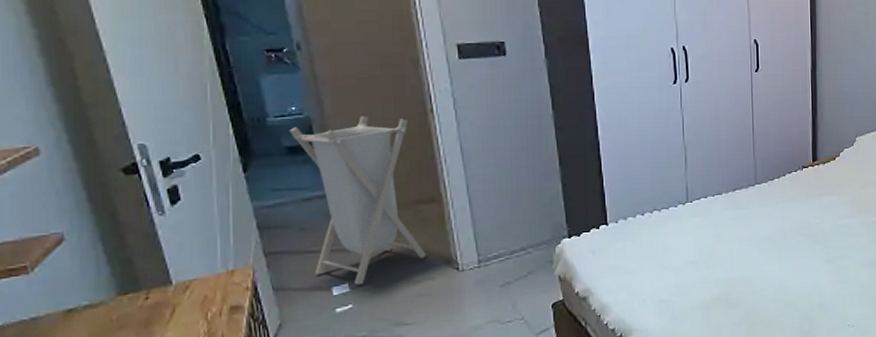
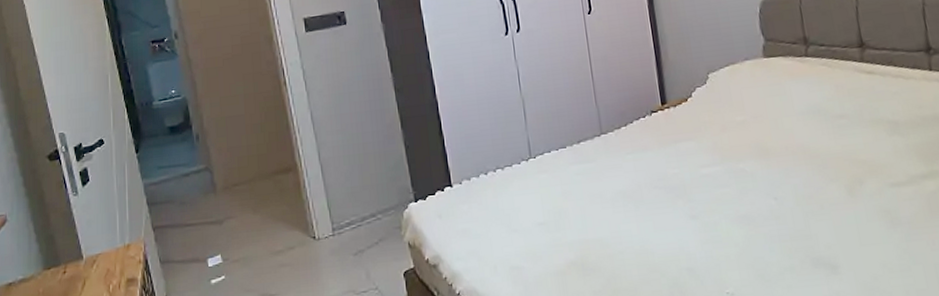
laundry hamper: present [289,115,427,285] -> none [170,93,287,256]

